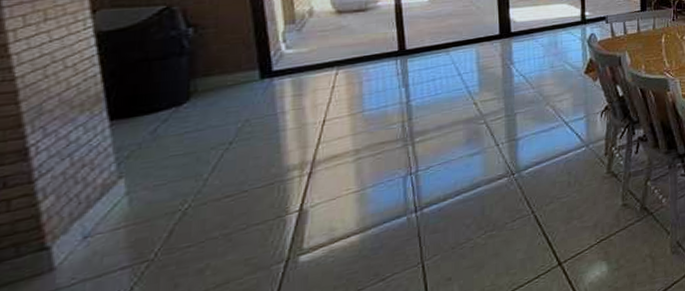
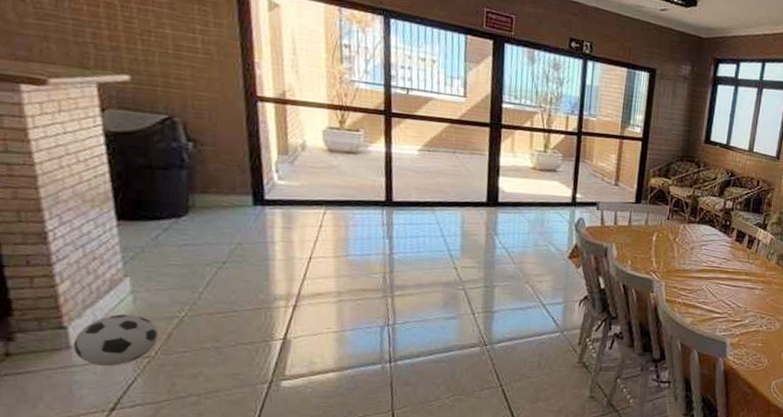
soccer ball: none [57,217,158,284] -> present [73,313,159,366]

